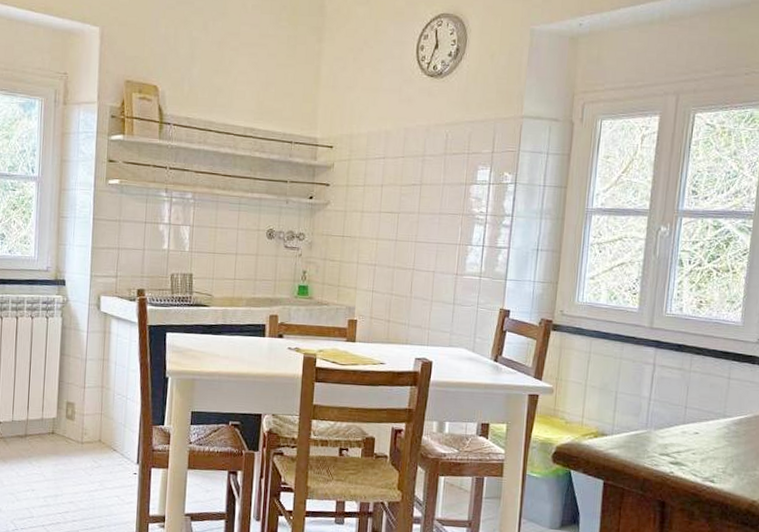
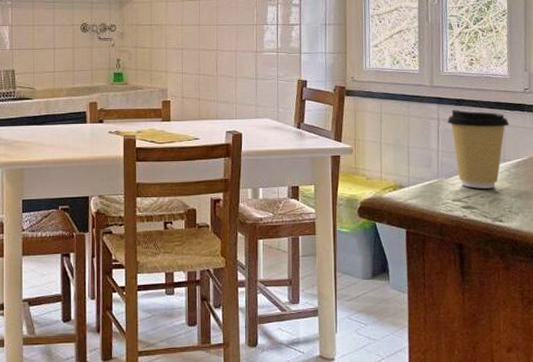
coffee cup: none [664,355,735,446] -> present [447,109,509,189]

